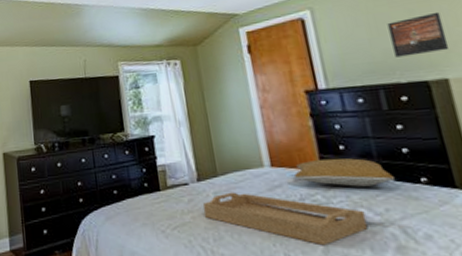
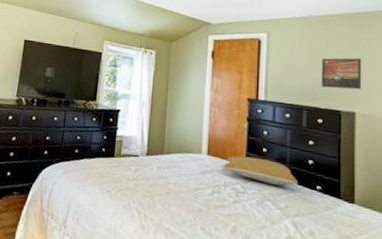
serving tray: present [203,192,369,246] -> none [145,169,270,227]

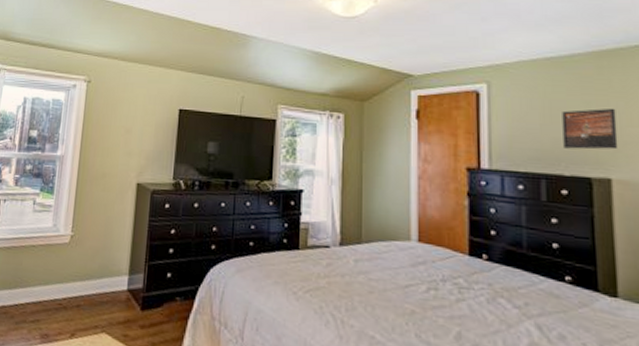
pillow: present [224,156,298,186] -> none [441,241,539,278]

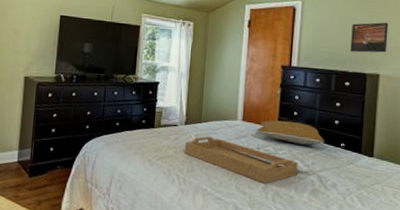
serving tray: none [340,261,504,332] -> present [184,136,298,184]
pillow: none [441,241,539,278] -> present [258,120,324,145]

